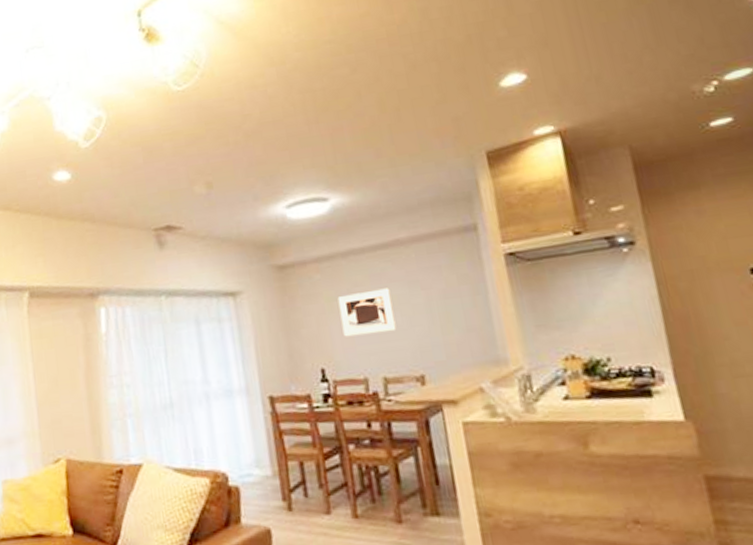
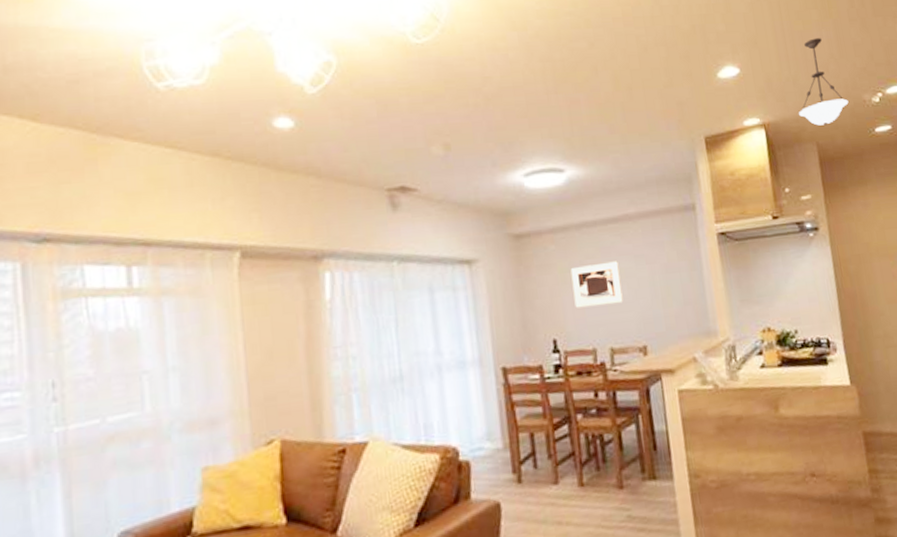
pendant light: none [604,28,671,127] -> present [799,38,849,126]

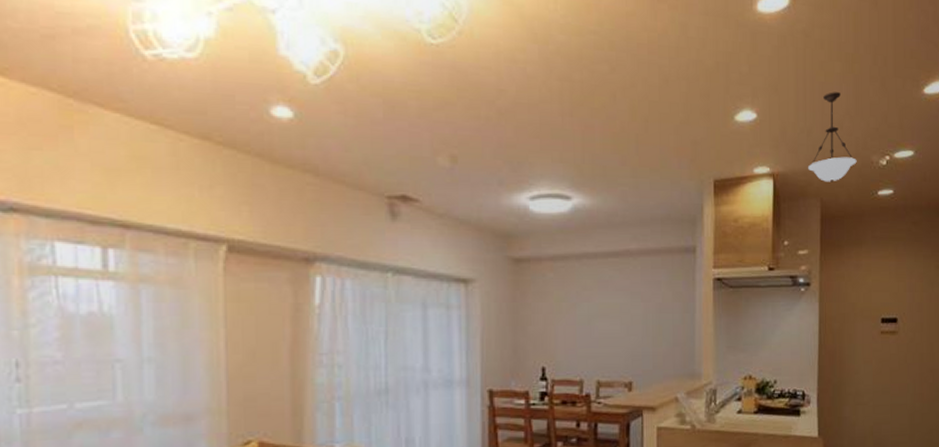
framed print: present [570,261,623,308] -> none [566,295,615,339]

